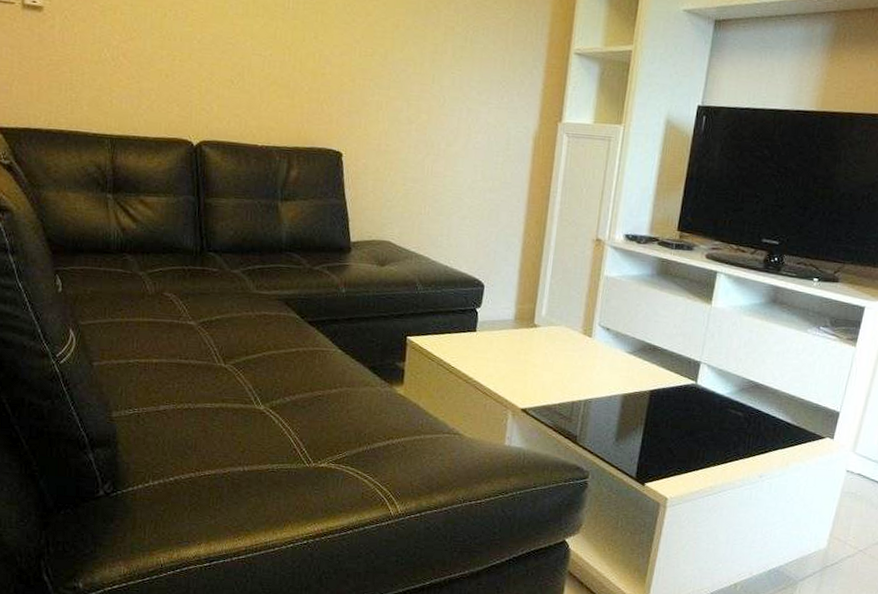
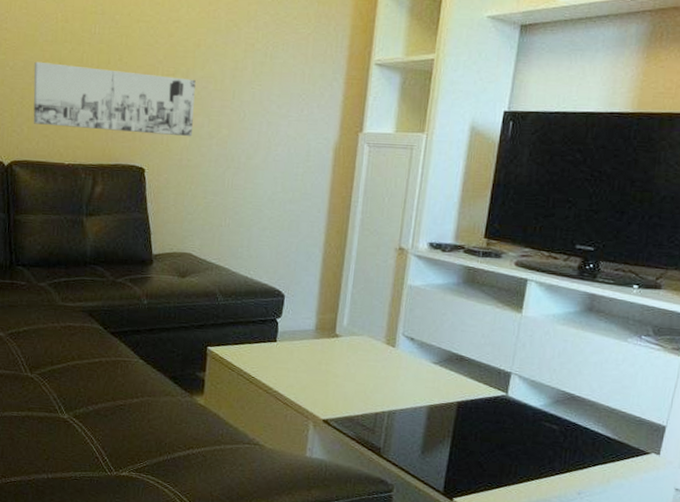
wall art: none [223,35,394,122] -> present [33,61,196,137]

